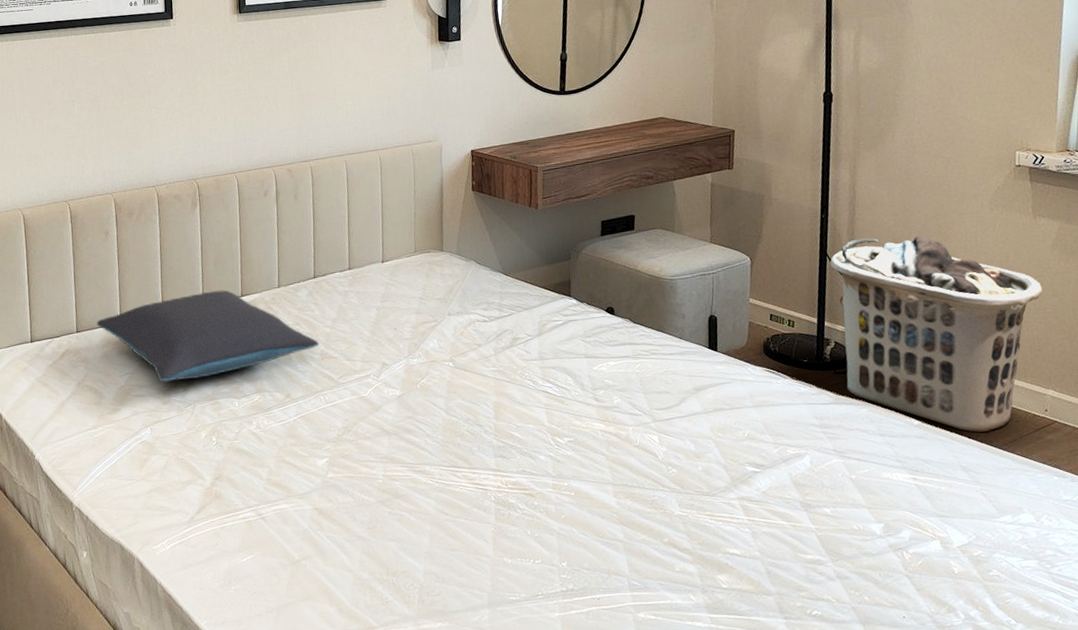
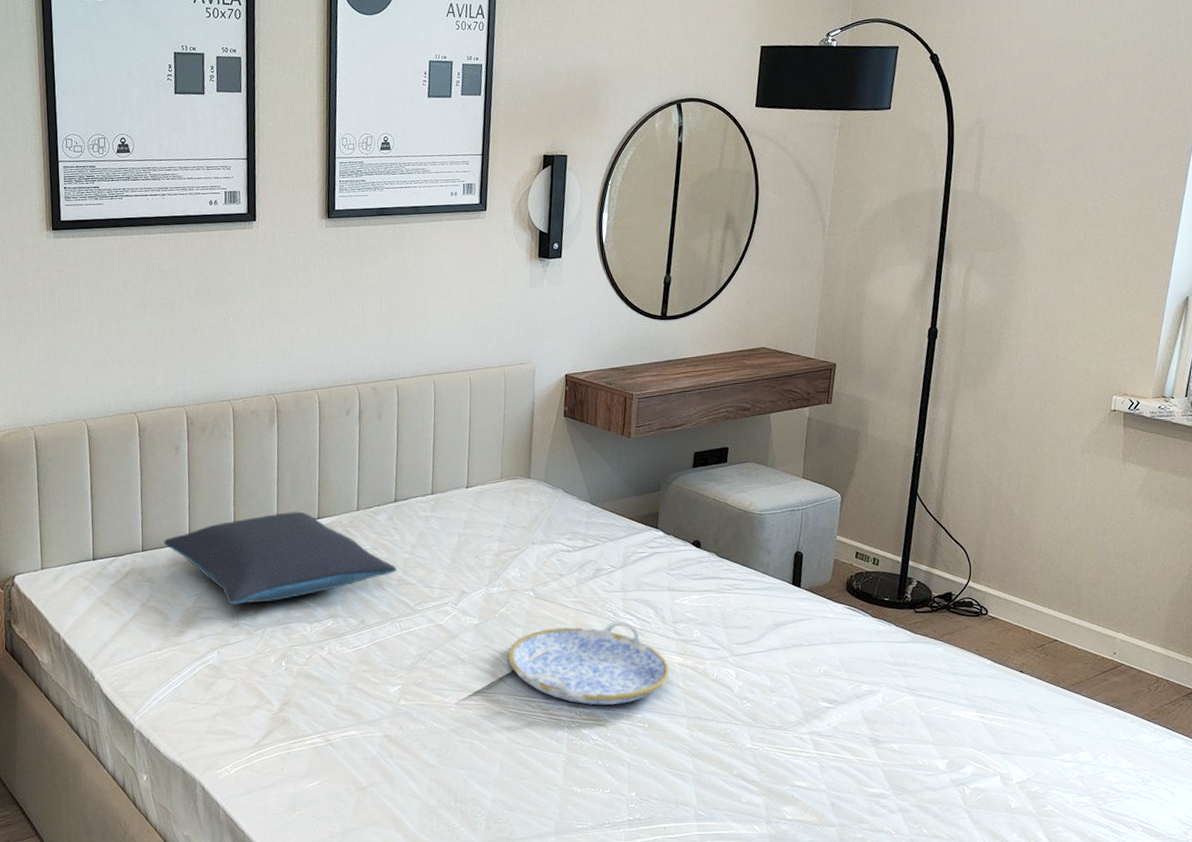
serving tray: none [430,389,592,474] -> present [507,621,670,706]
clothes hamper: present [830,235,1043,432] -> none [919,477,1124,673]

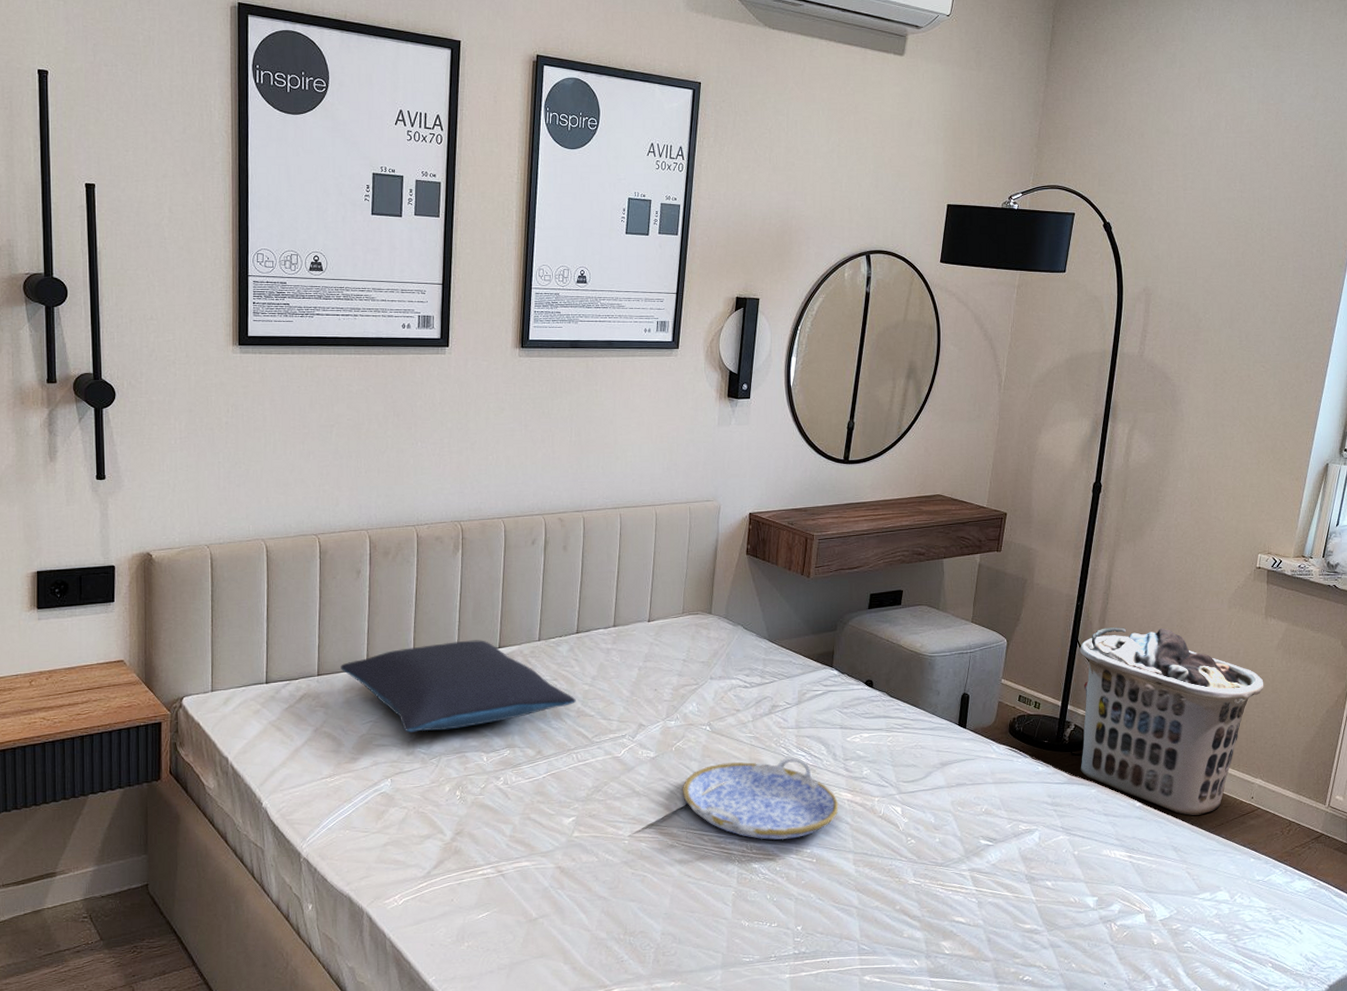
clothes hamper: none [919,477,1124,673] -> present [1079,627,1264,815]

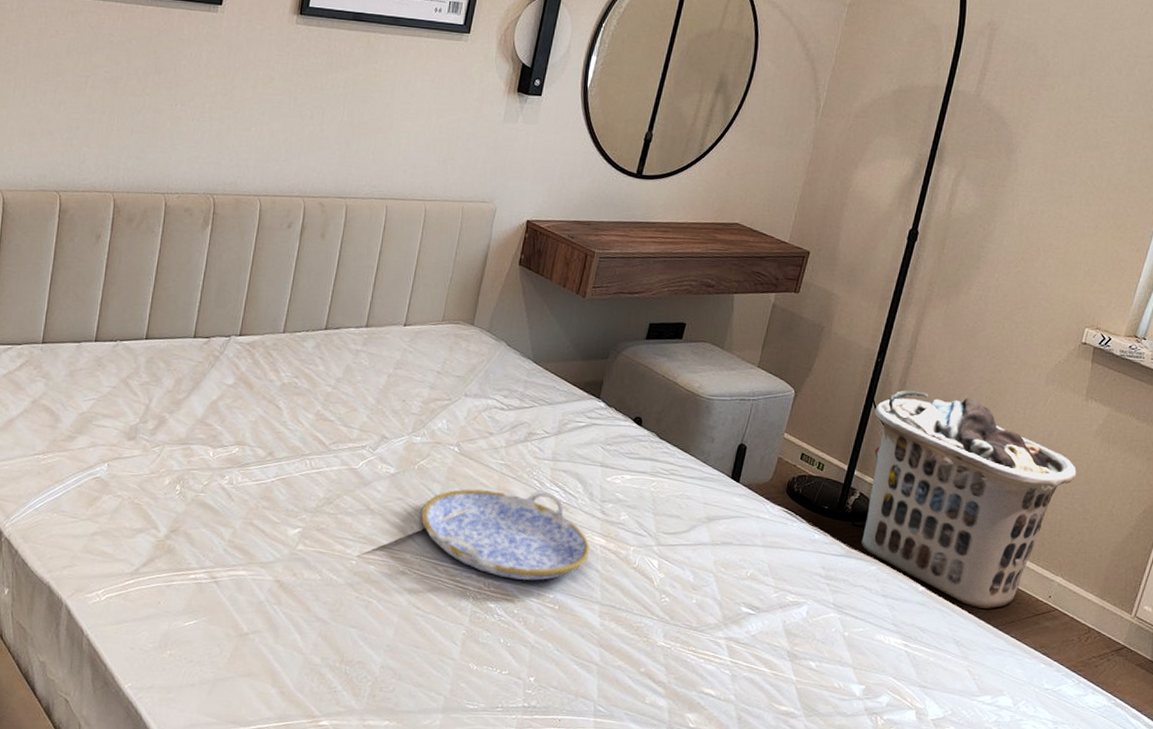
pillow: present [341,640,576,732] -> none [67,323,317,418]

